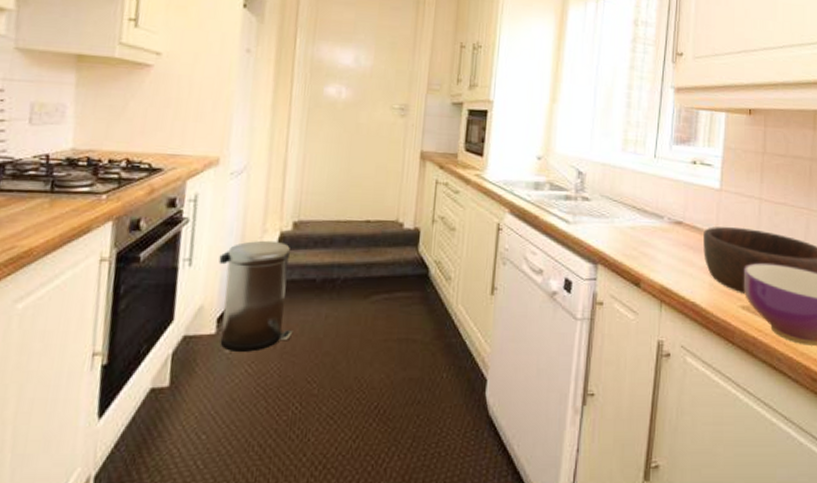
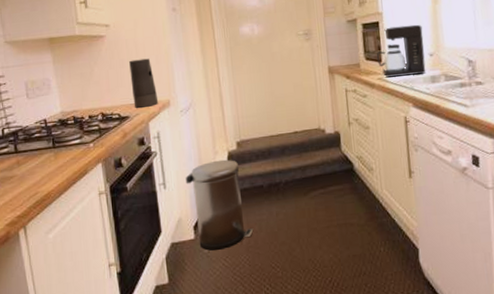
canister: none [172,100,206,162] -> present [129,58,159,108]
coffee maker: none [477,118,535,178] -> present [376,24,426,78]

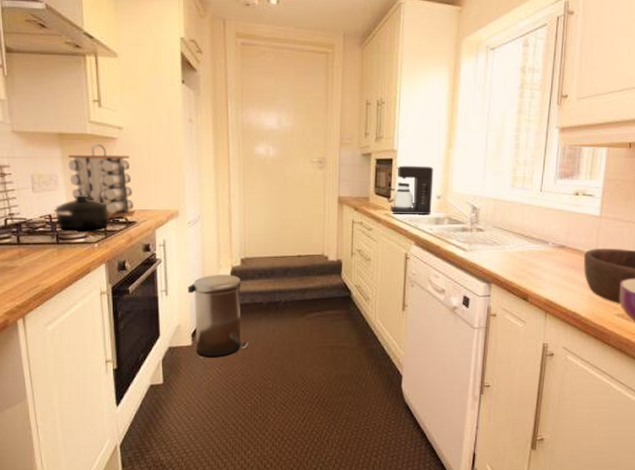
saucepan: none [48,96,103,136] -> present [54,195,110,233]
spice rack: none [59,43,128,118] -> present [68,143,136,220]
canister: present [129,58,159,108] -> none [140,166,167,215]

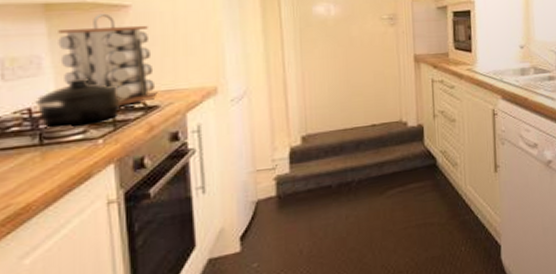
pedal bin: present [187,274,250,358] -> none [232,157,317,265]
coffee maker: present [386,165,434,215] -> none [466,15,516,69]

